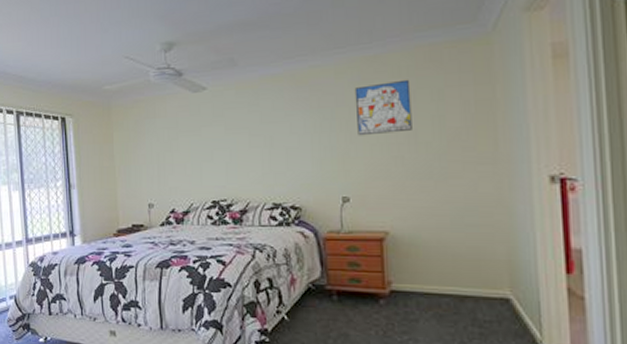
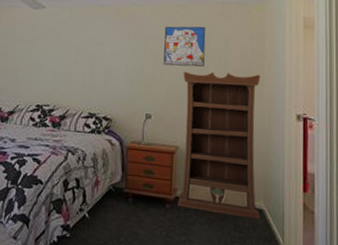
bookcase: none [385,130,506,310] -> present [178,71,261,219]

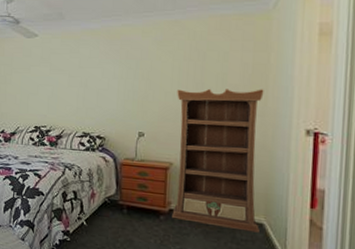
wall art: present [163,26,206,67] -> none [156,42,202,85]

